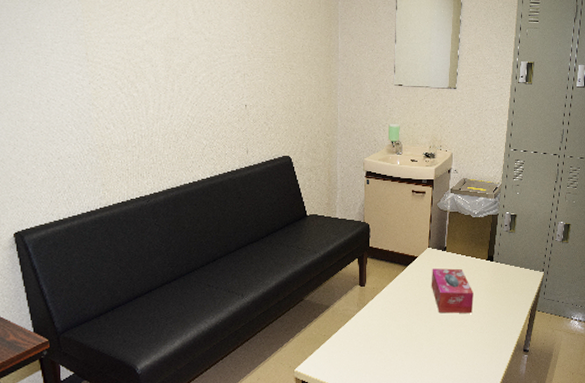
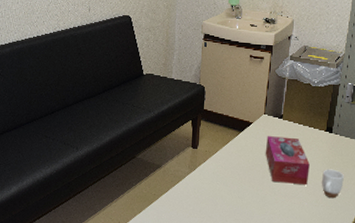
mug: none [486,296,506,324] -> present [322,169,344,199]

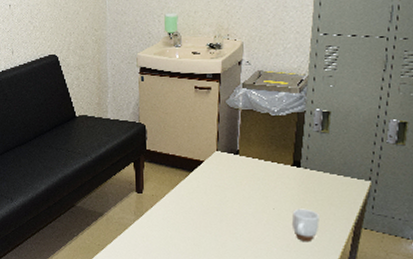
tissue box: present [265,136,310,185] -> none [221,175,276,228]

